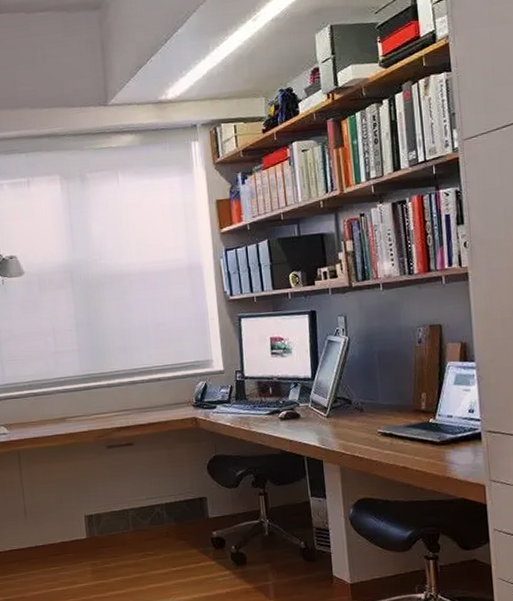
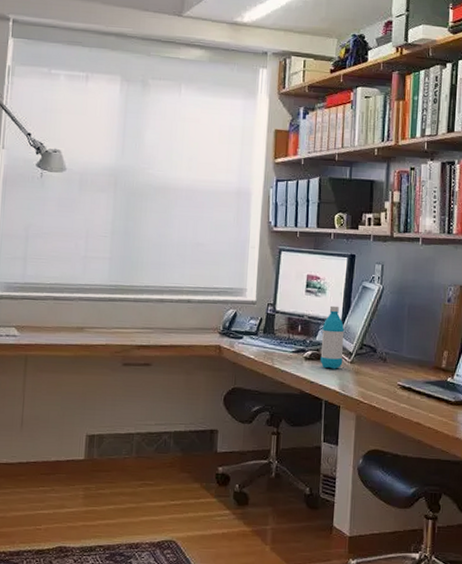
water bottle: none [293,363,319,426] -> present [320,305,345,369]

